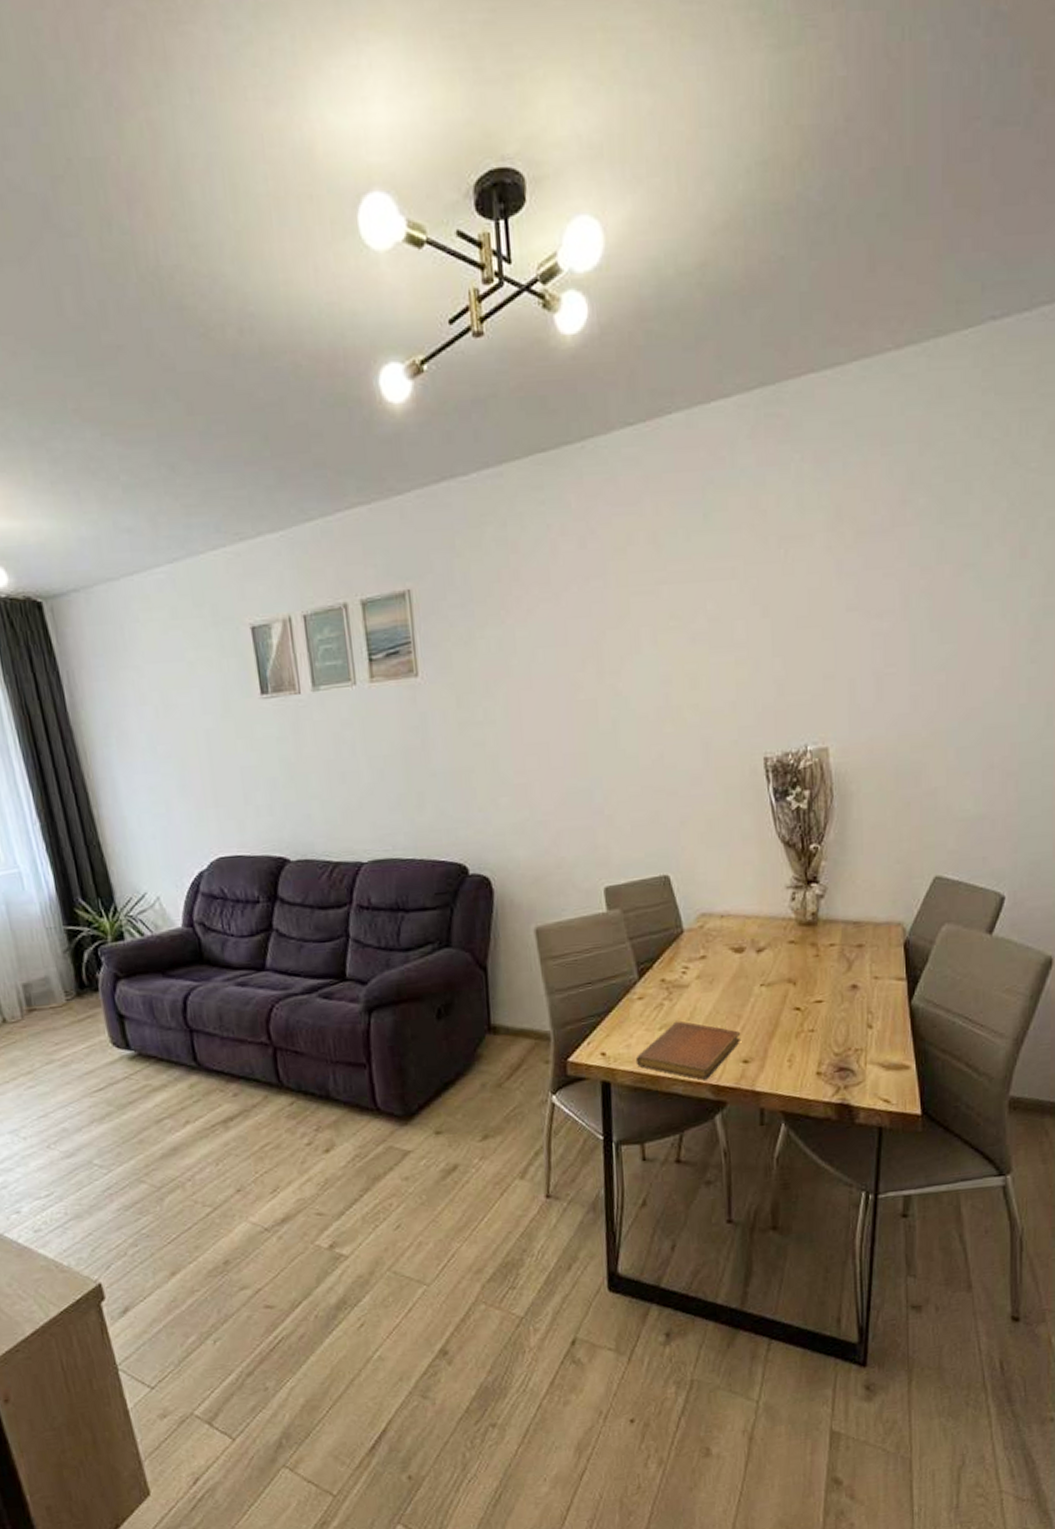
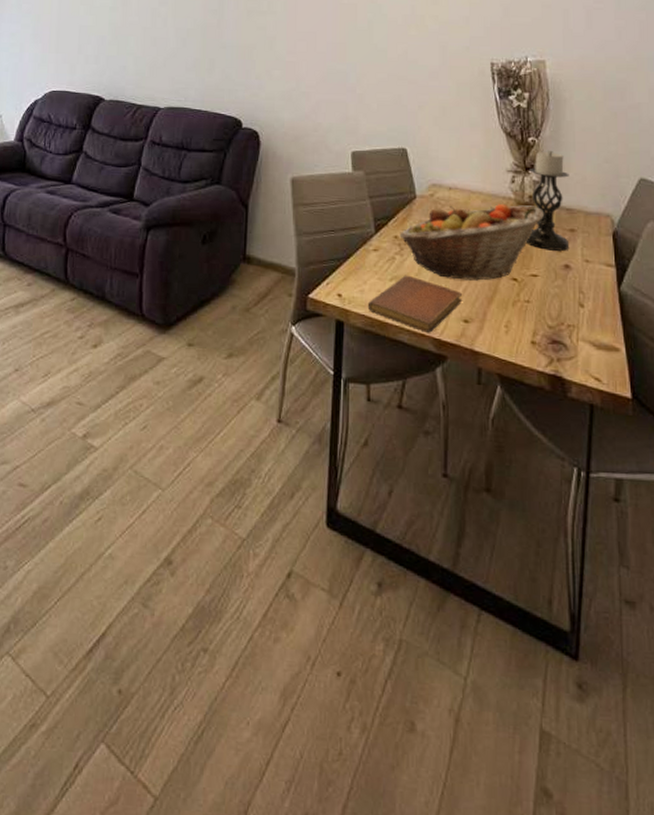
fruit basket: none [667,923,828,1018] -> present [399,203,544,281]
candle holder: none [810,856,857,972] -> present [527,150,569,251]

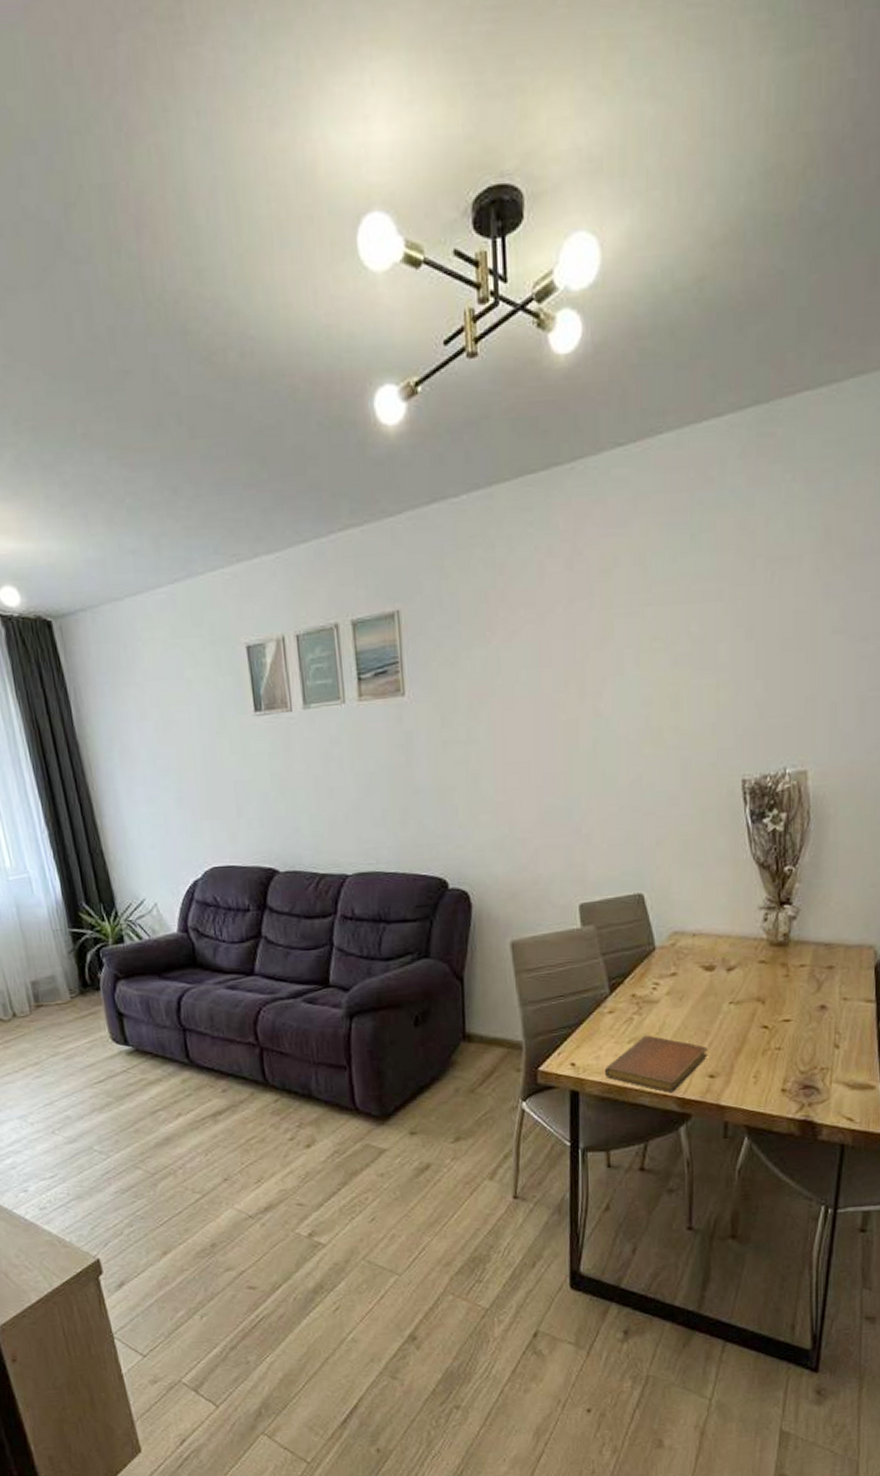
fruit basket: present [399,203,544,281] -> none [637,944,799,1034]
candle holder: present [527,150,569,251] -> none [779,878,830,992]

